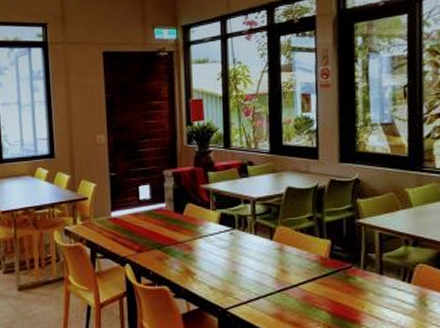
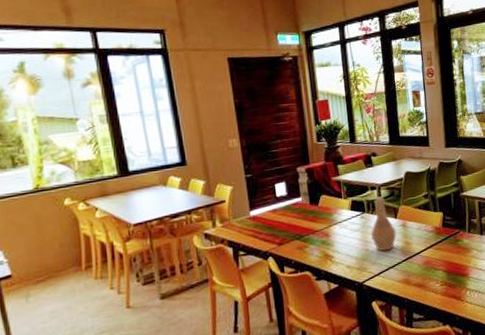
vase: none [241,212,272,277] -> present [371,196,397,252]

